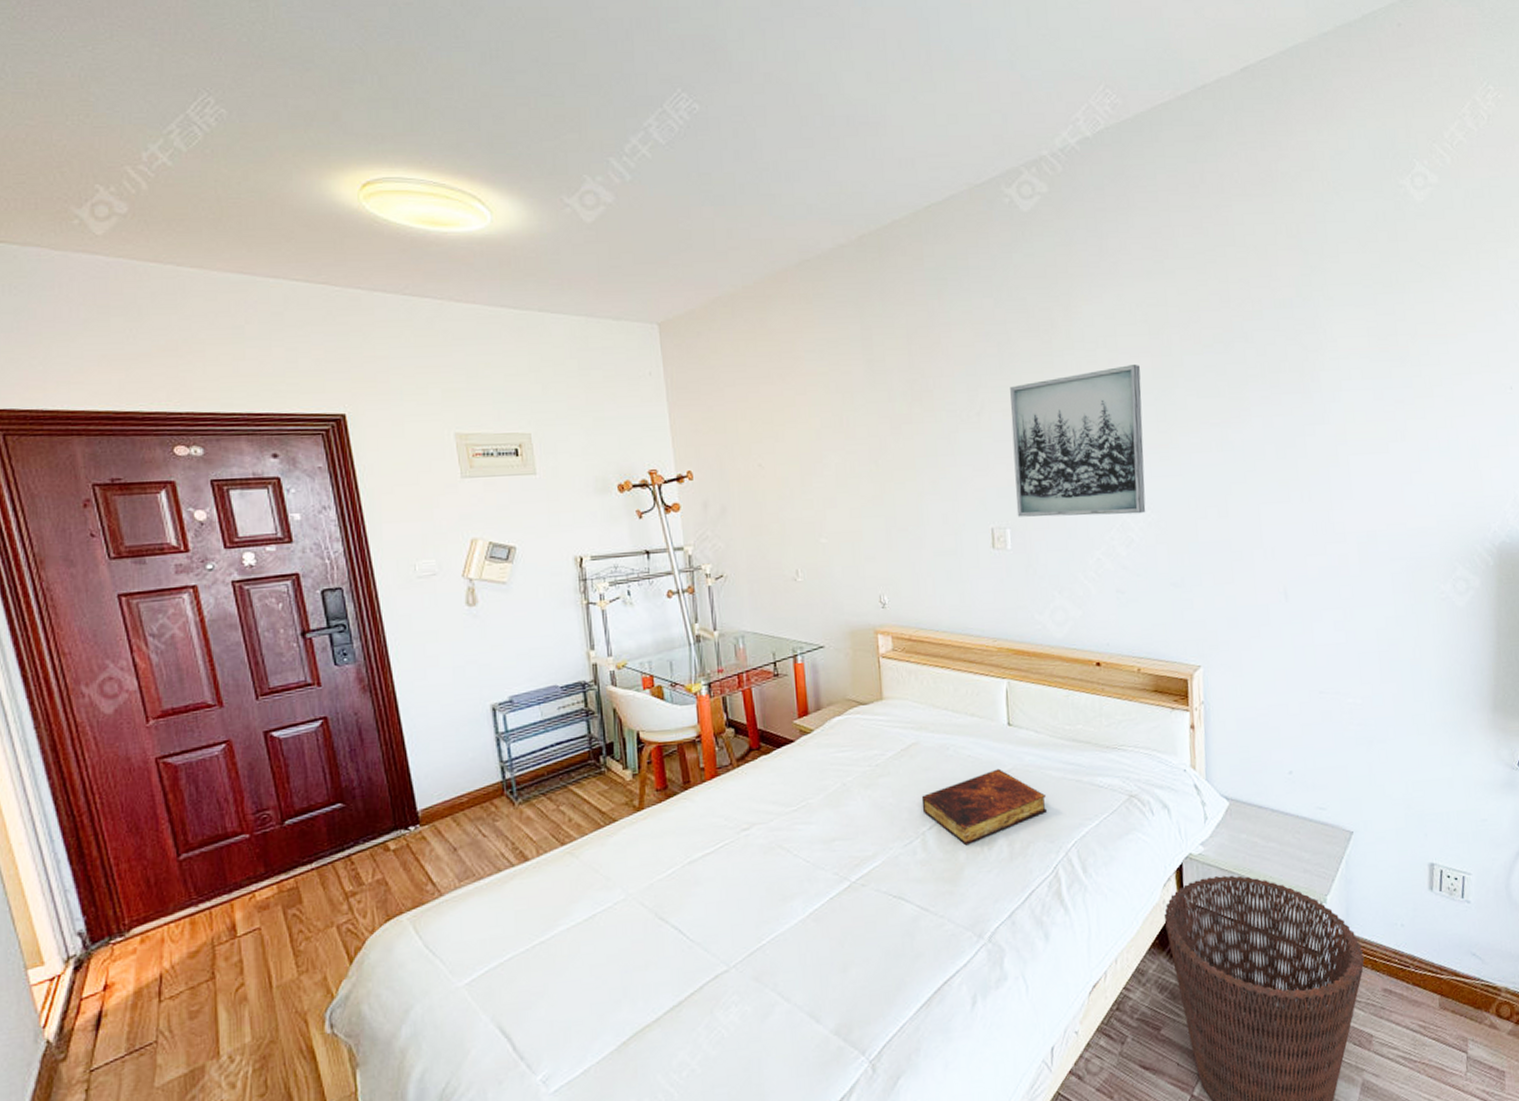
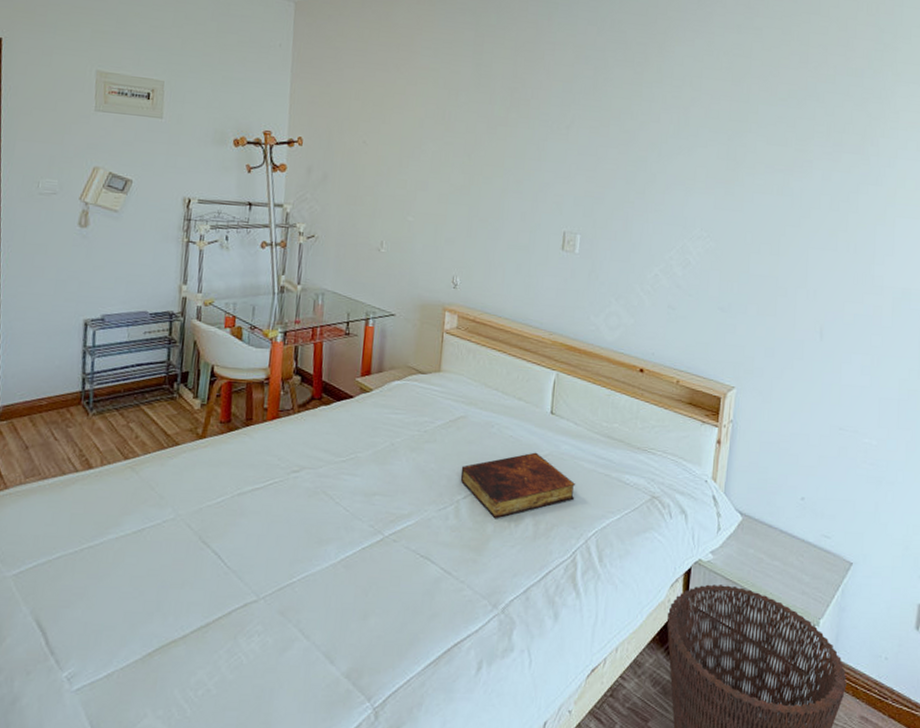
wall art: present [1010,365,1146,517] -> none [588,105,719,240]

